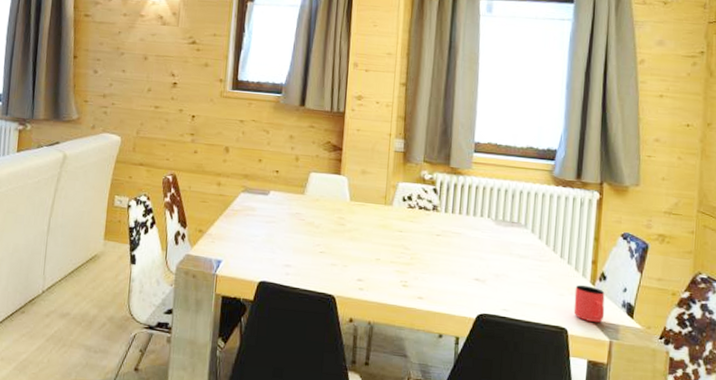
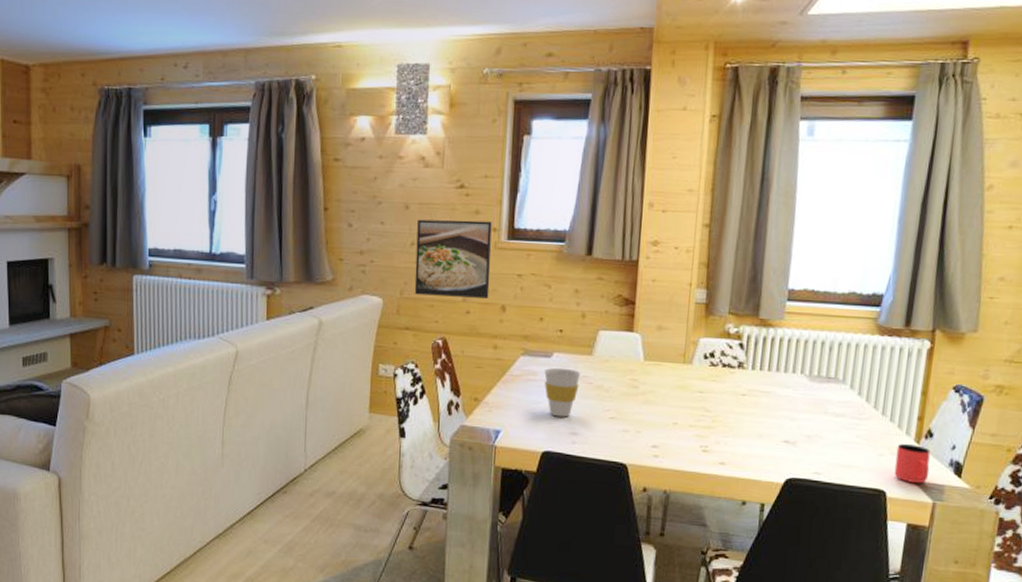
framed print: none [149,69,219,140] -> present [414,219,492,299]
cup: none [262,204,295,250] -> present [544,367,581,417]

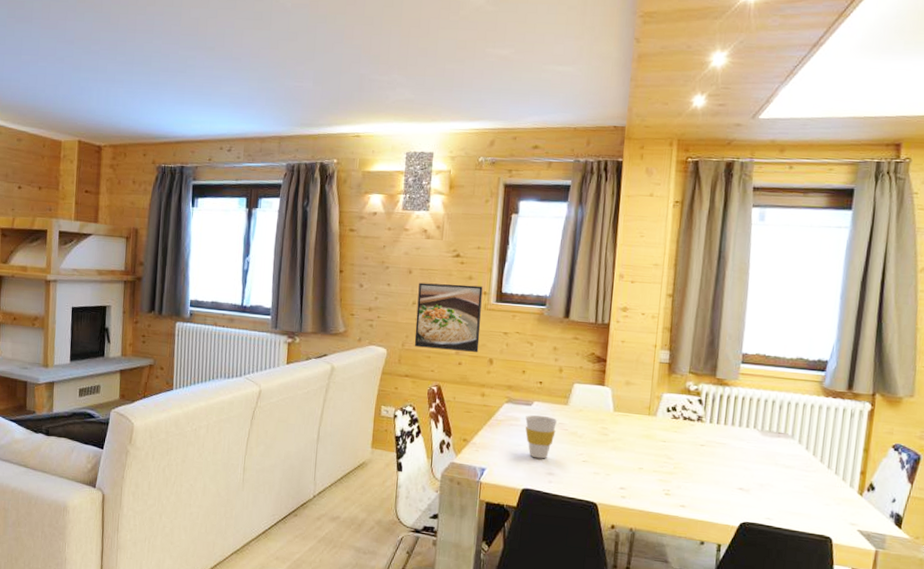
cup: present [894,444,930,483] -> none [839,495,873,532]

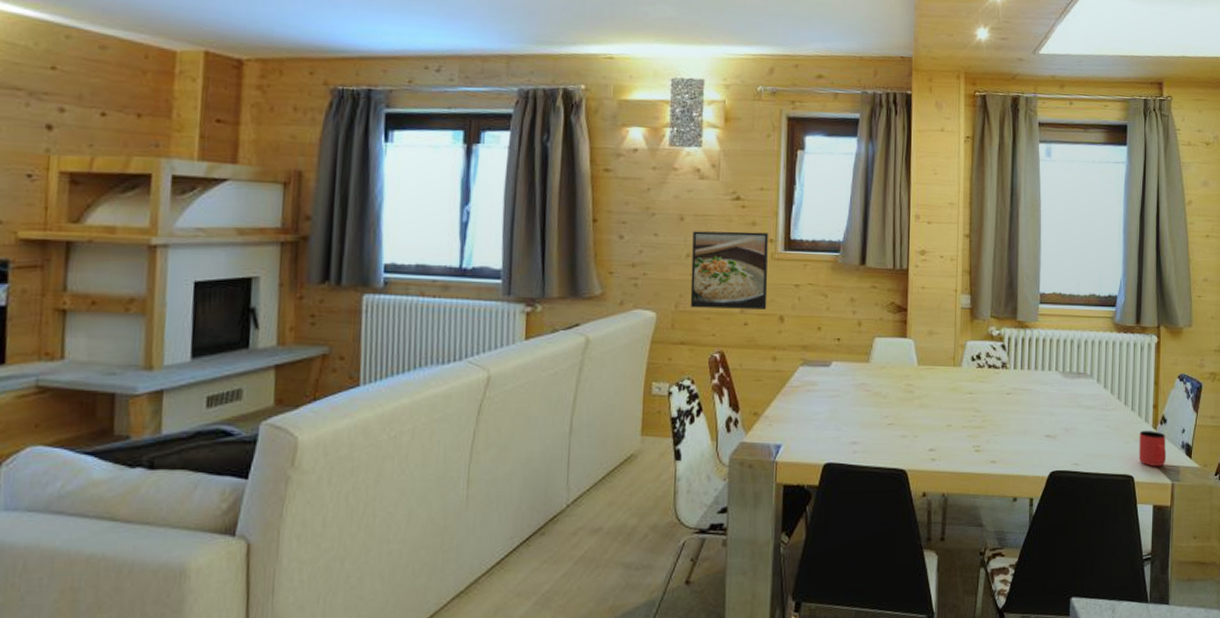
cup: present [525,415,558,459] -> none [824,376,860,427]
cup: none [839,495,873,532] -> present [1139,431,1167,466]

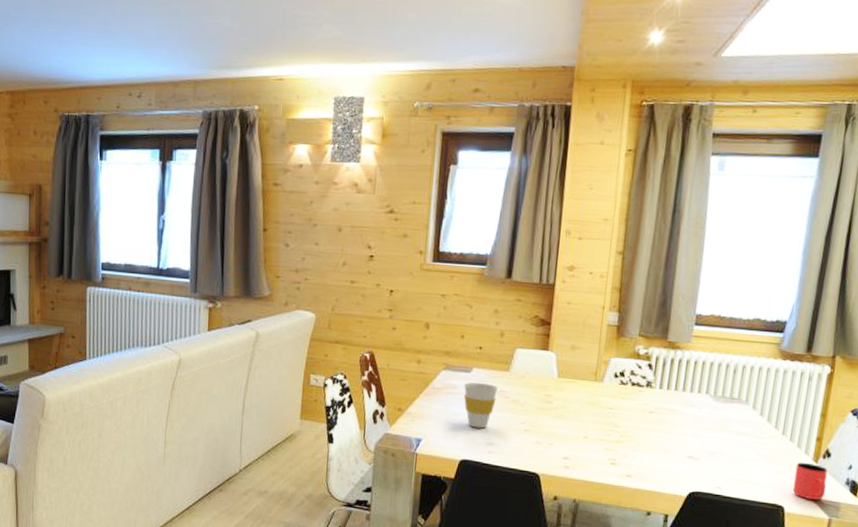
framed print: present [690,231,769,309] -> none [344,241,419,316]
cup: none [824,376,860,427] -> present [464,382,499,429]

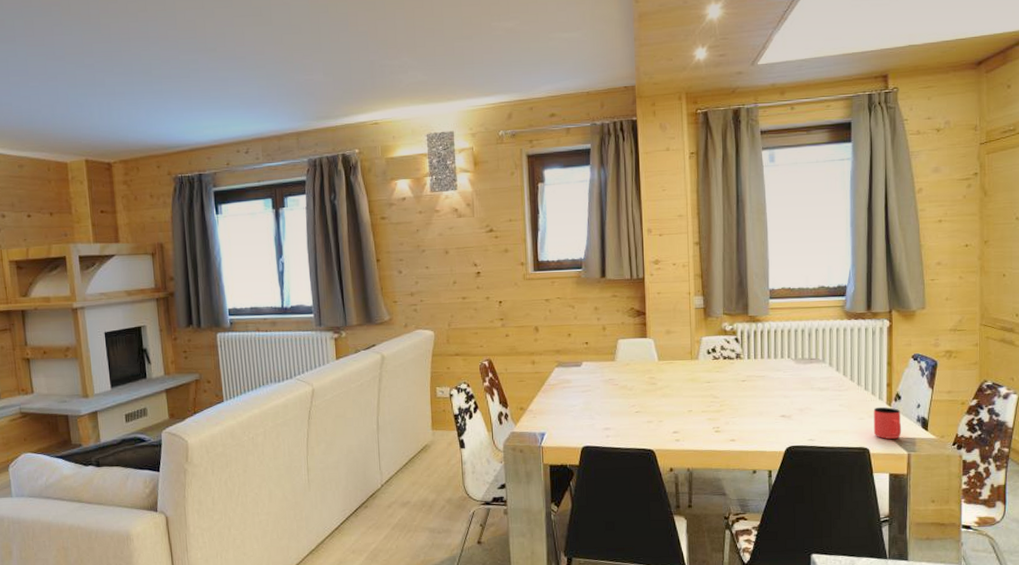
cup: present [464,382,499,429] -> none [577,374,608,416]

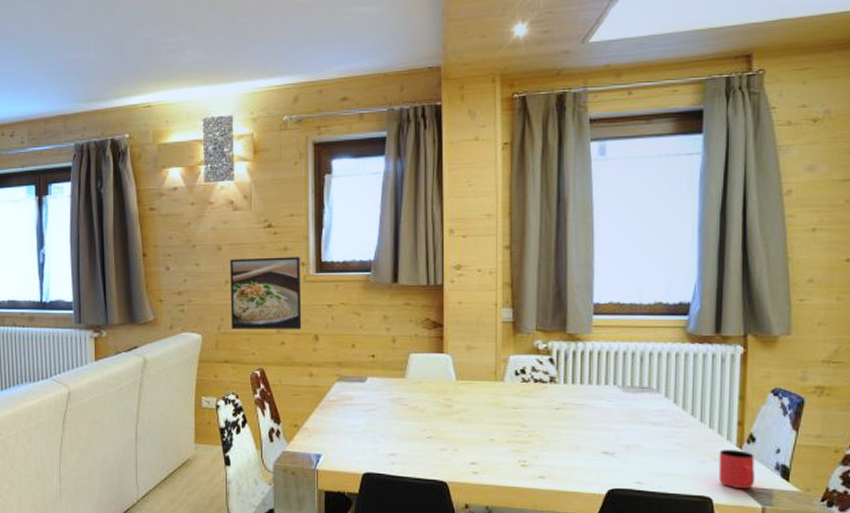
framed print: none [457,257,523,325] -> present [230,257,302,329]

